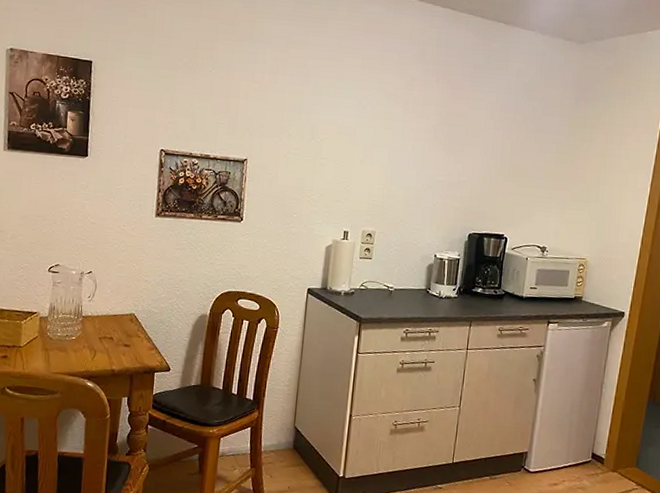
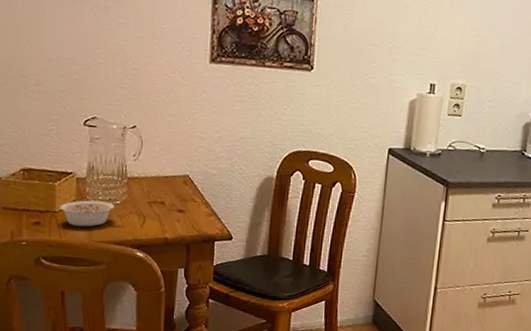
legume: none [24,336,77,360] -> present [59,200,122,227]

